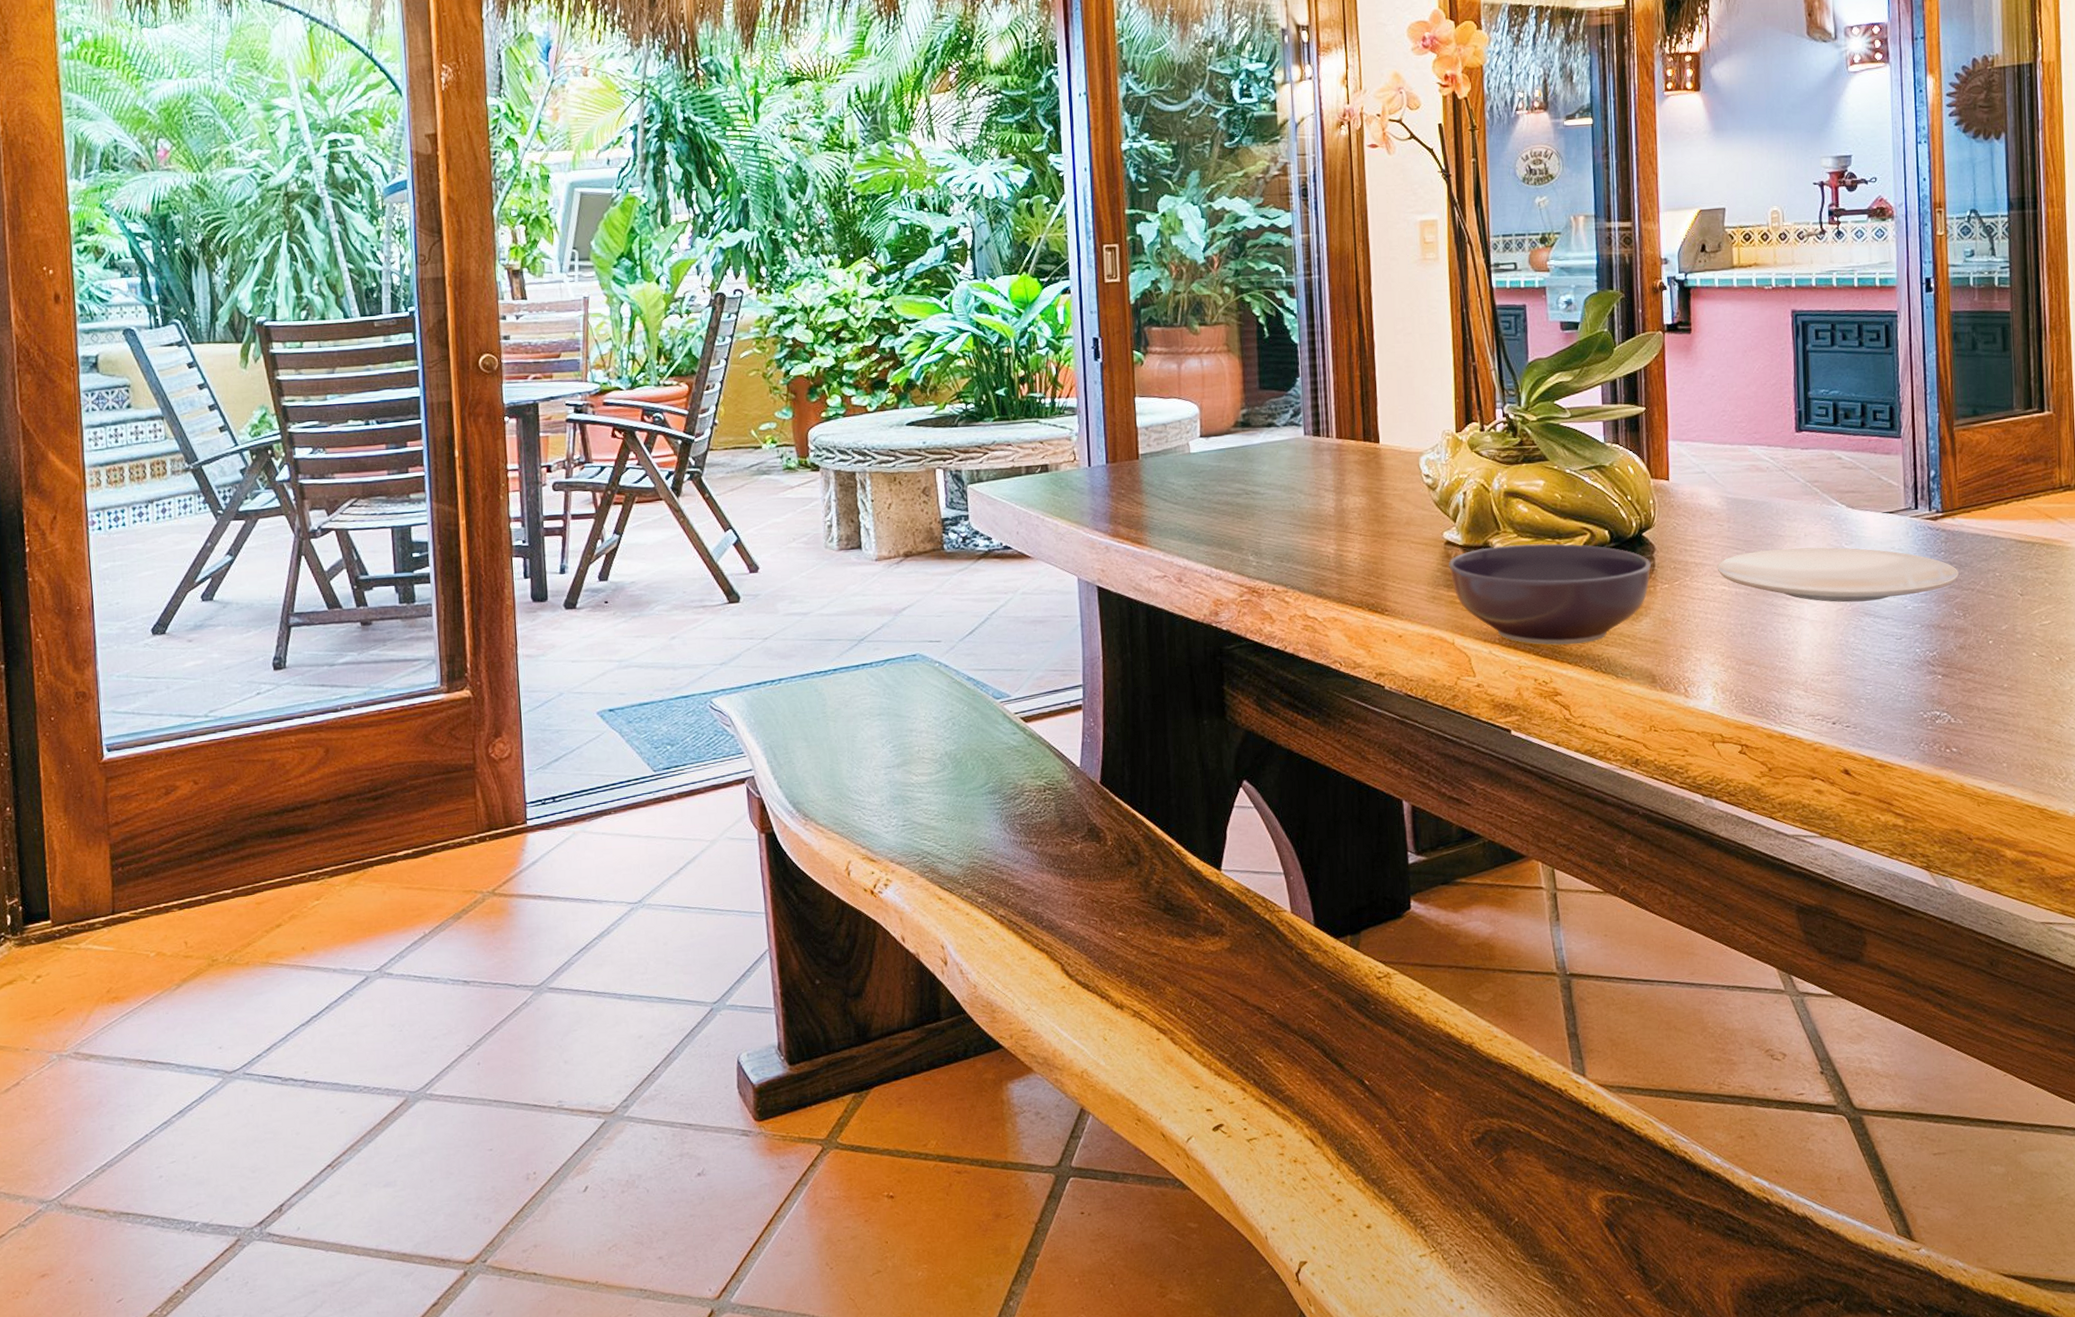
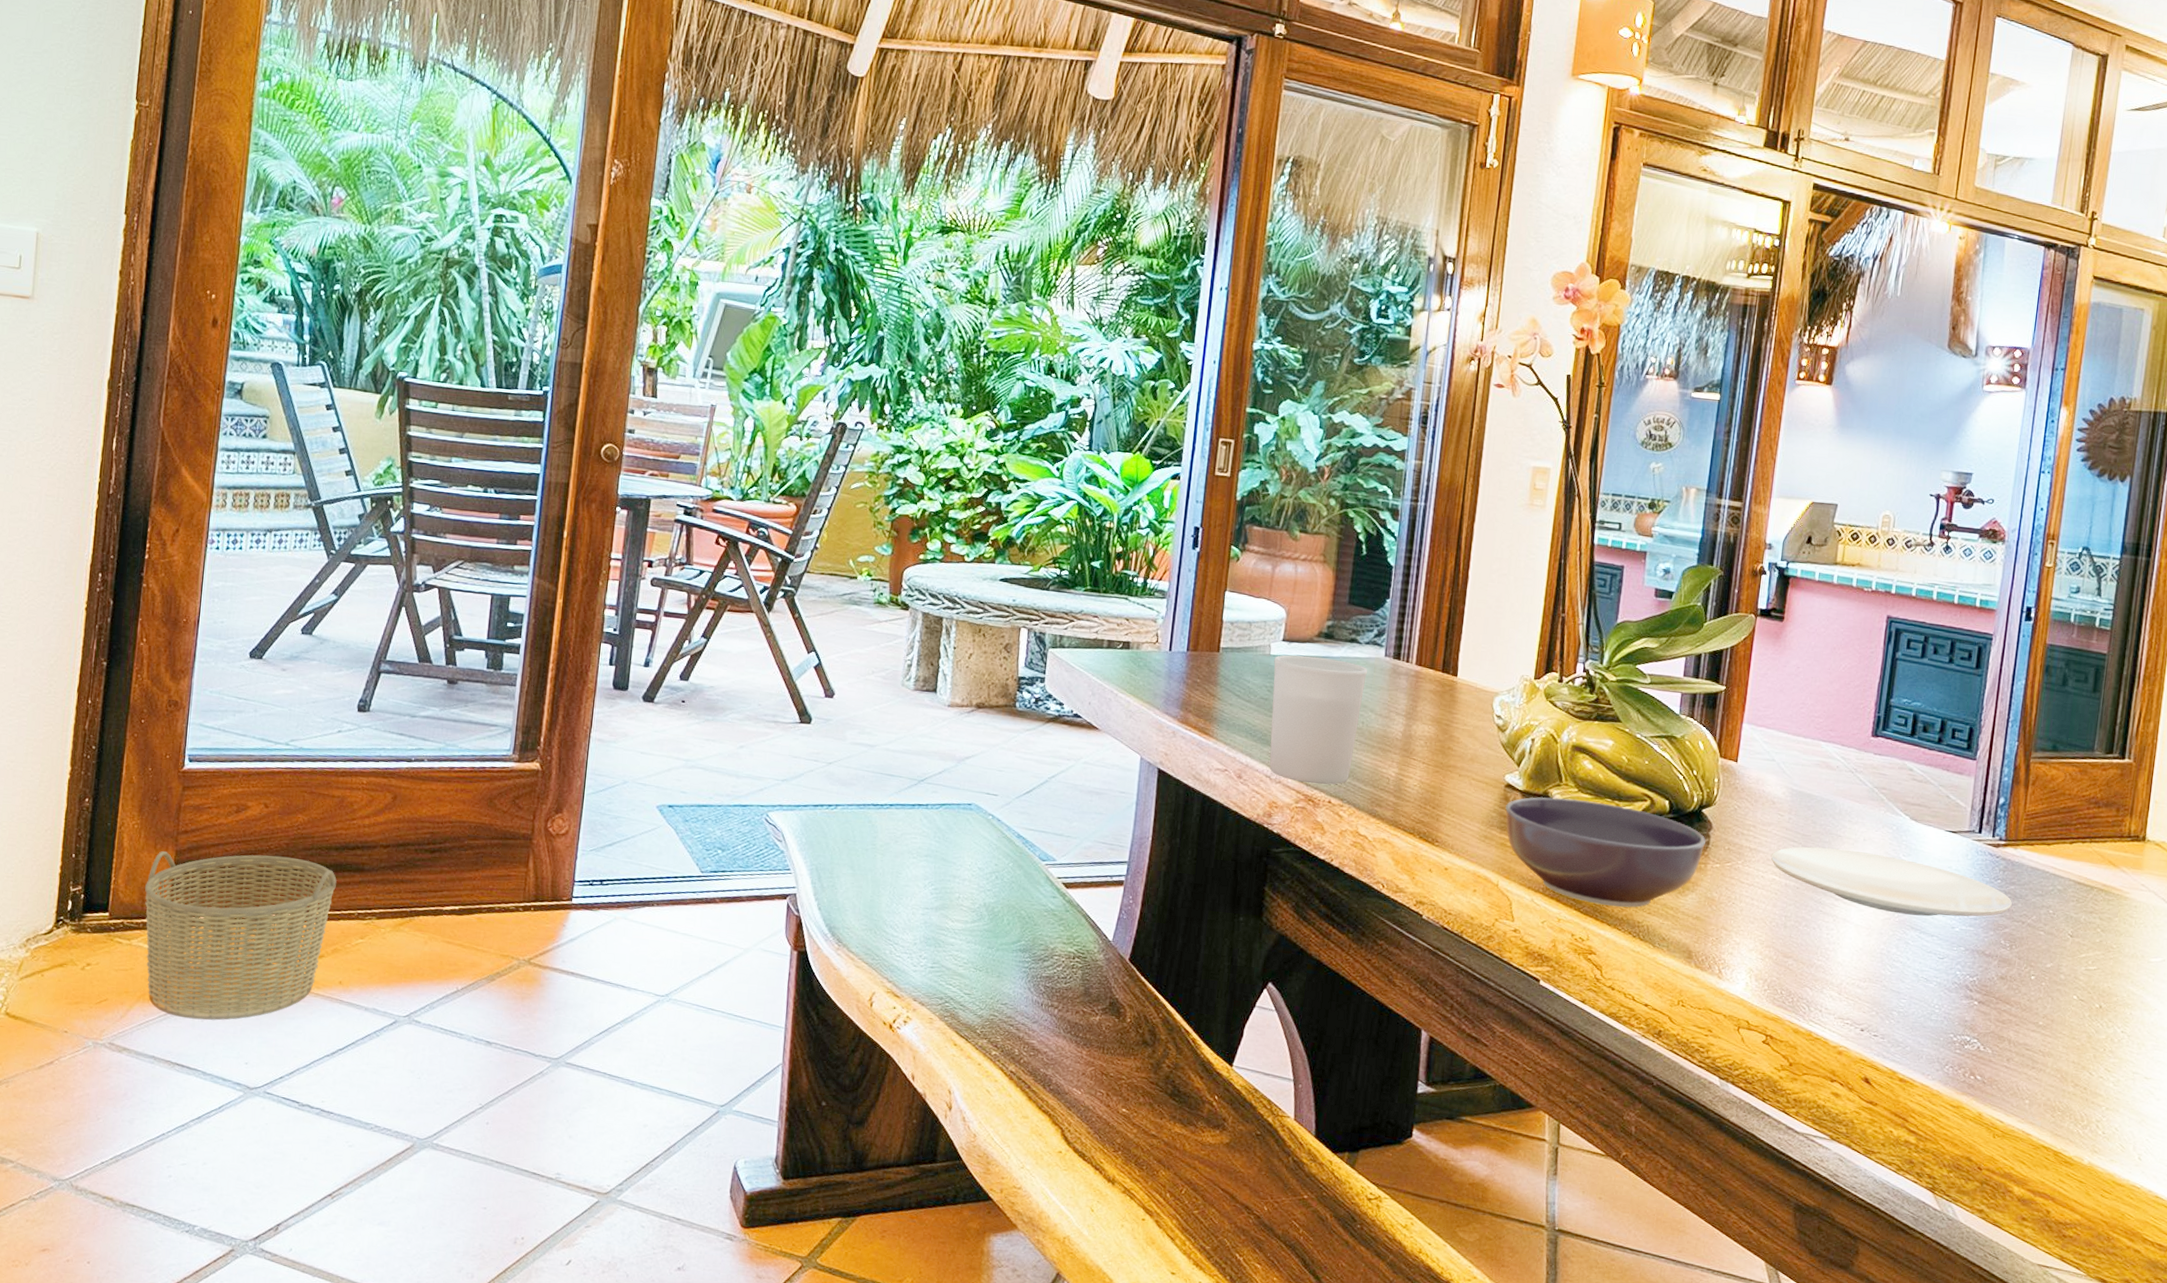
basket: none [83,830,282,1014] -> present [144,851,337,1021]
candle holder: none [1195,446,1290,575] -> present [1269,655,1367,785]

